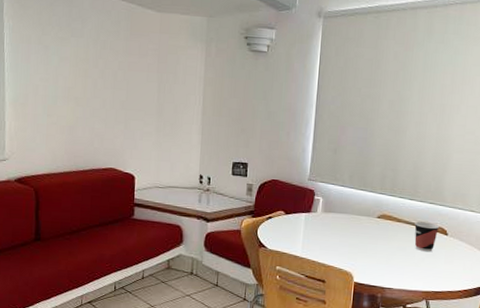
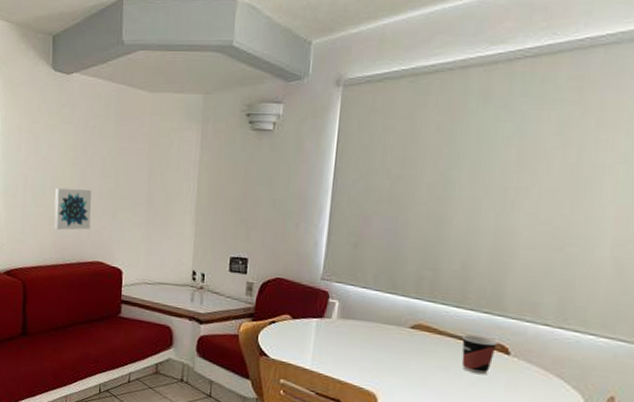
wall art: none [66,99,104,139] -> present [54,188,92,230]

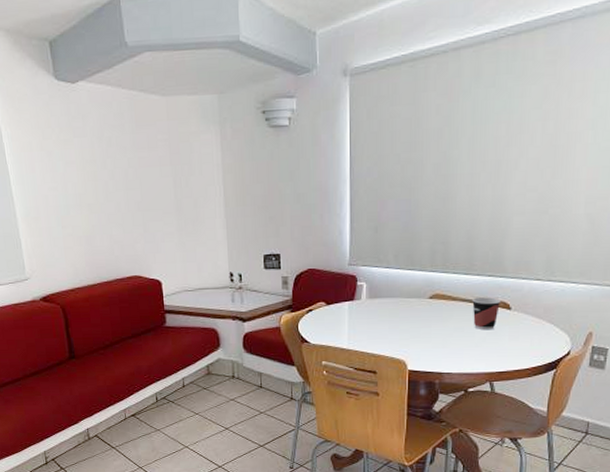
wall art: present [54,188,92,230] -> none [79,203,123,249]

